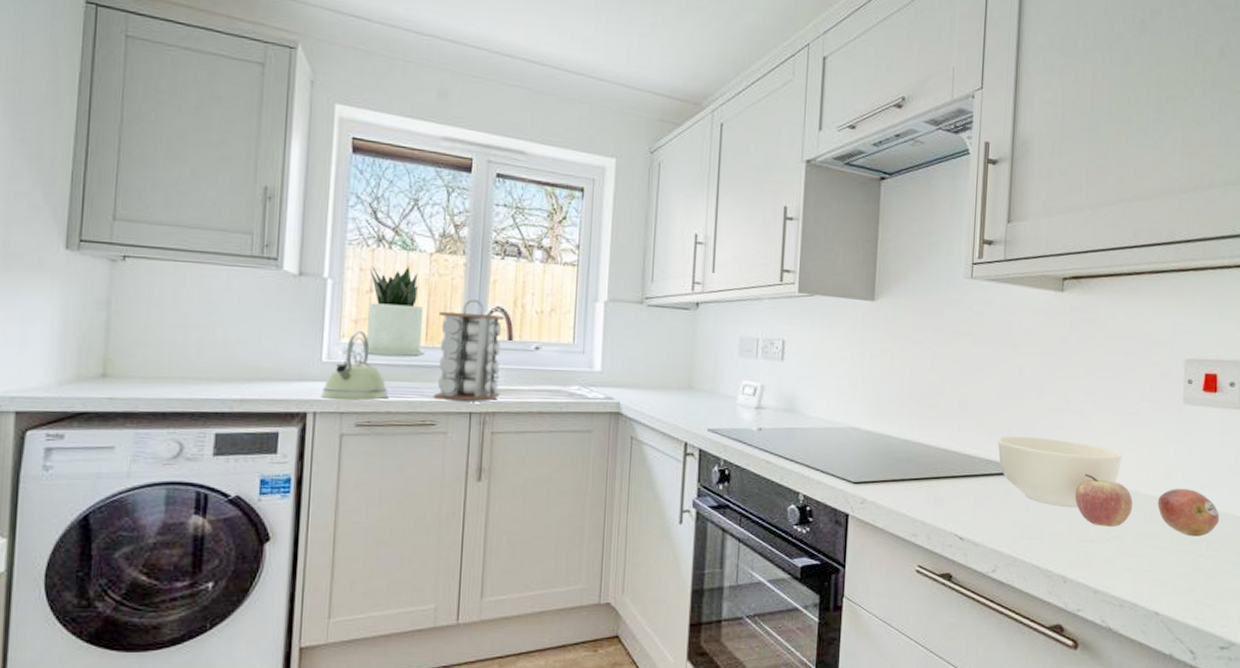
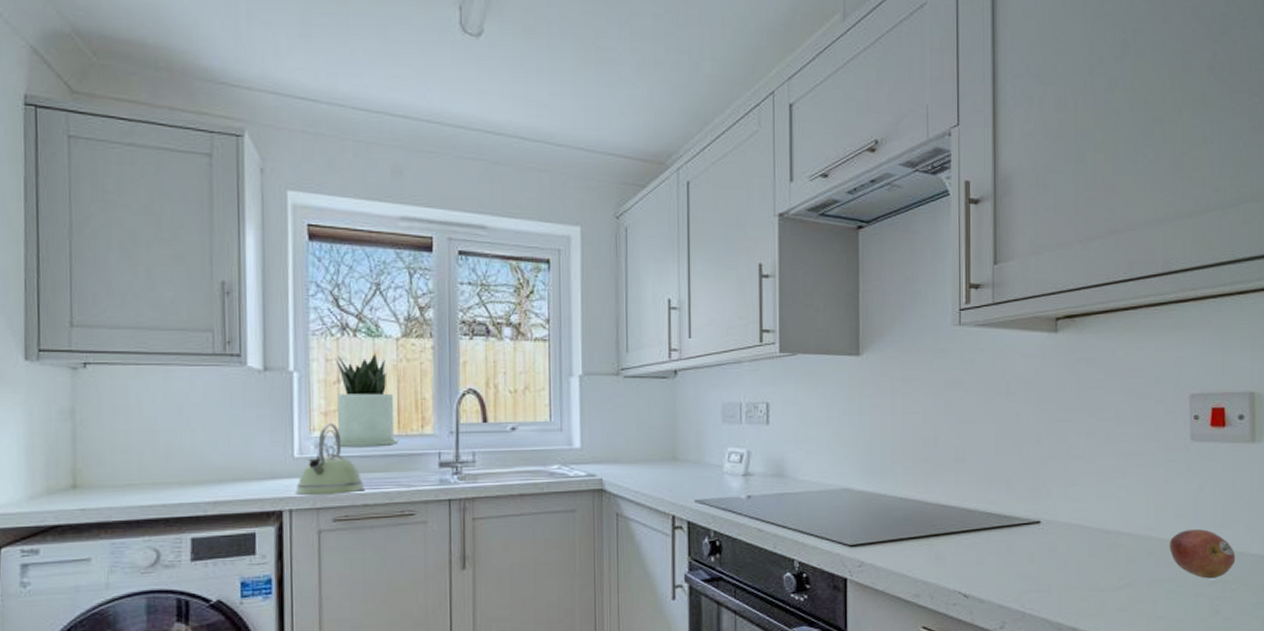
spice rack: present [433,298,504,403] -> none [410,382,478,490]
bowl: present [997,436,1123,508] -> none [997,486,1130,558]
fruit: present [1075,474,1133,527] -> none [1082,520,1144,574]

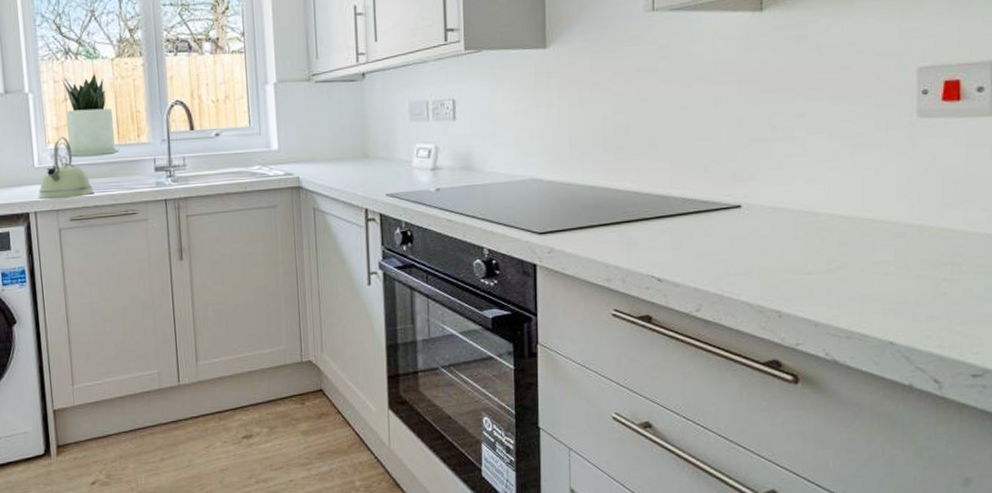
fruit: present [1169,529,1236,579] -> none [888,209,968,261]

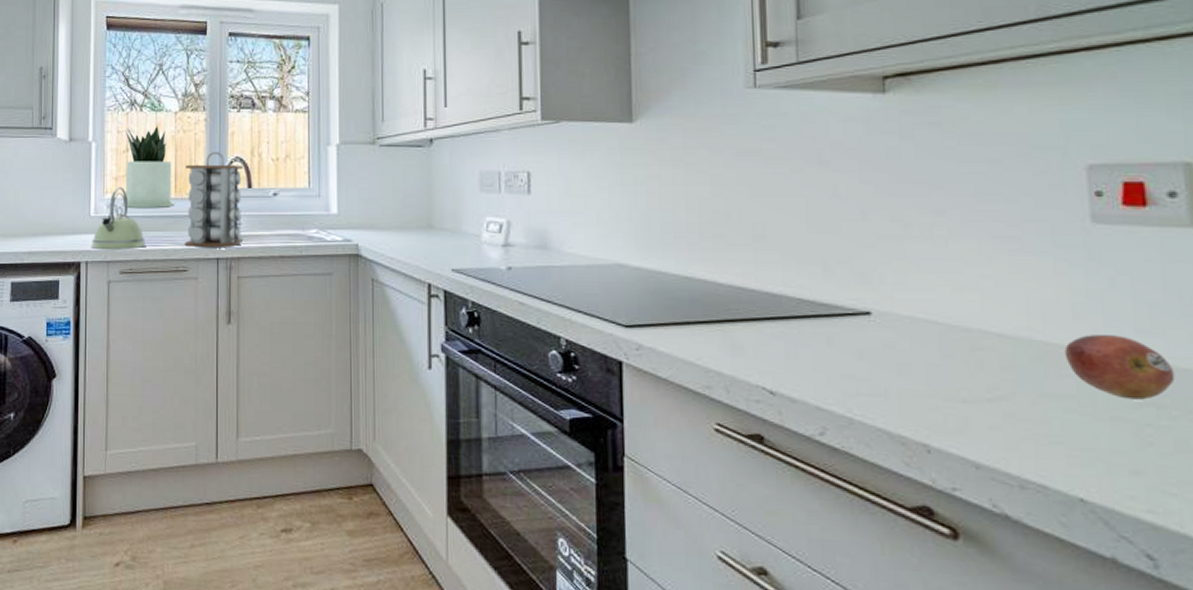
spice rack: none [126,95,189,191] -> present [184,150,243,248]
fruit: none [888,209,968,261] -> present [1064,335,1175,400]

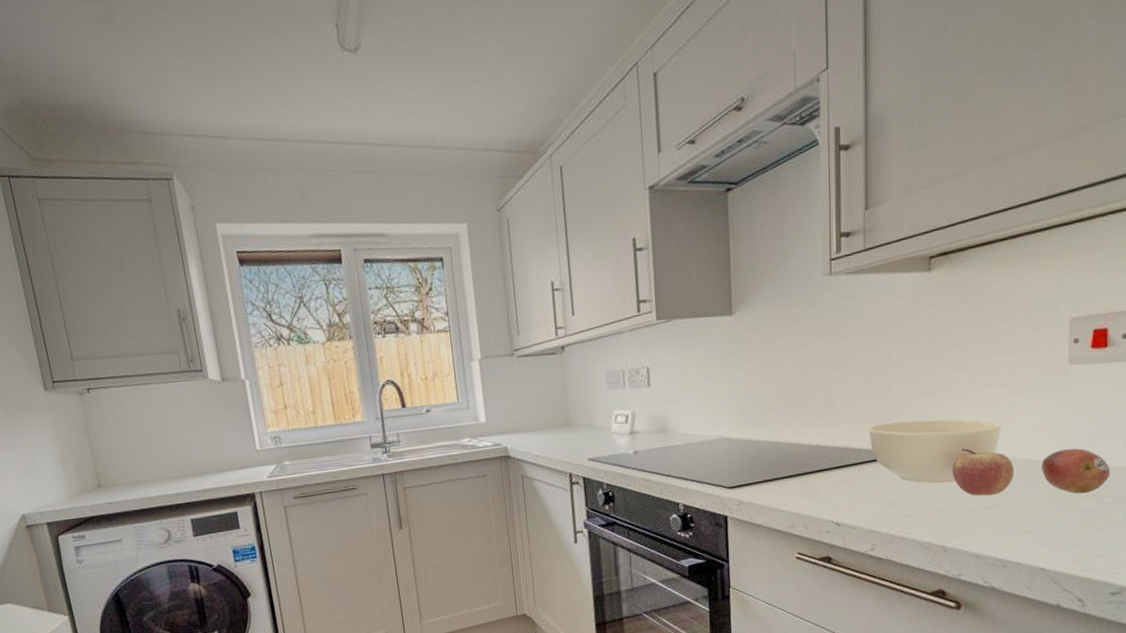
kettle: present [91,186,146,250] -> none [262,419,315,481]
planter: present [121,126,176,209] -> none [276,358,337,439]
spice rack: present [184,150,243,248] -> none [340,376,404,468]
bowl: none [810,270,1001,359] -> present [868,419,1002,484]
fruit: none [931,315,1025,384] -> present [952,448,1015,496]

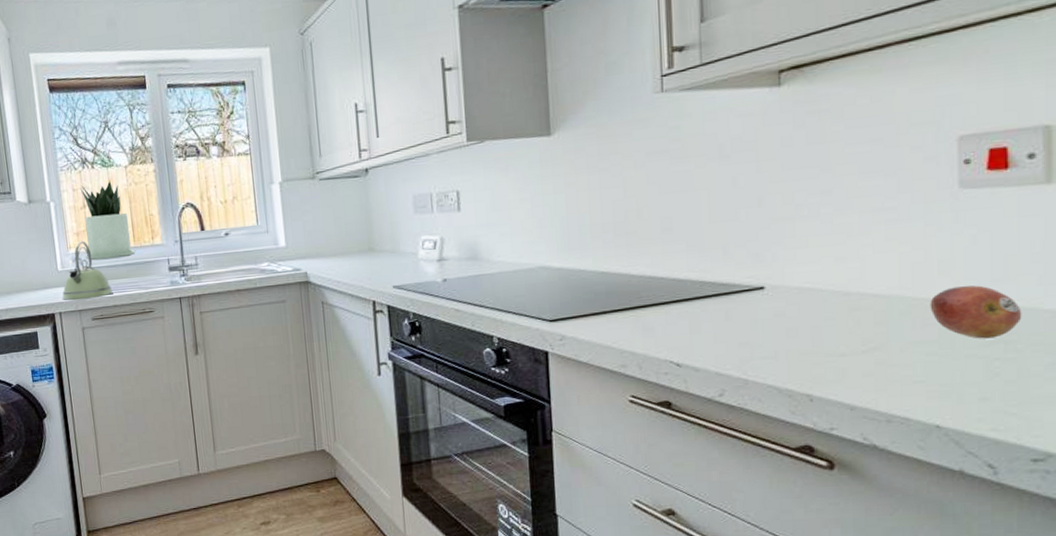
kettle: none [262,419,315,481] -> present [62,241,113,301]
planter: none [276,358,337,439] -> present [80,181,136,261]
bowl: present [868,419,1002,484] -> none [712,249,877,323]
fruit: present [952,448,1015,496] -> none [816,283,896,338]

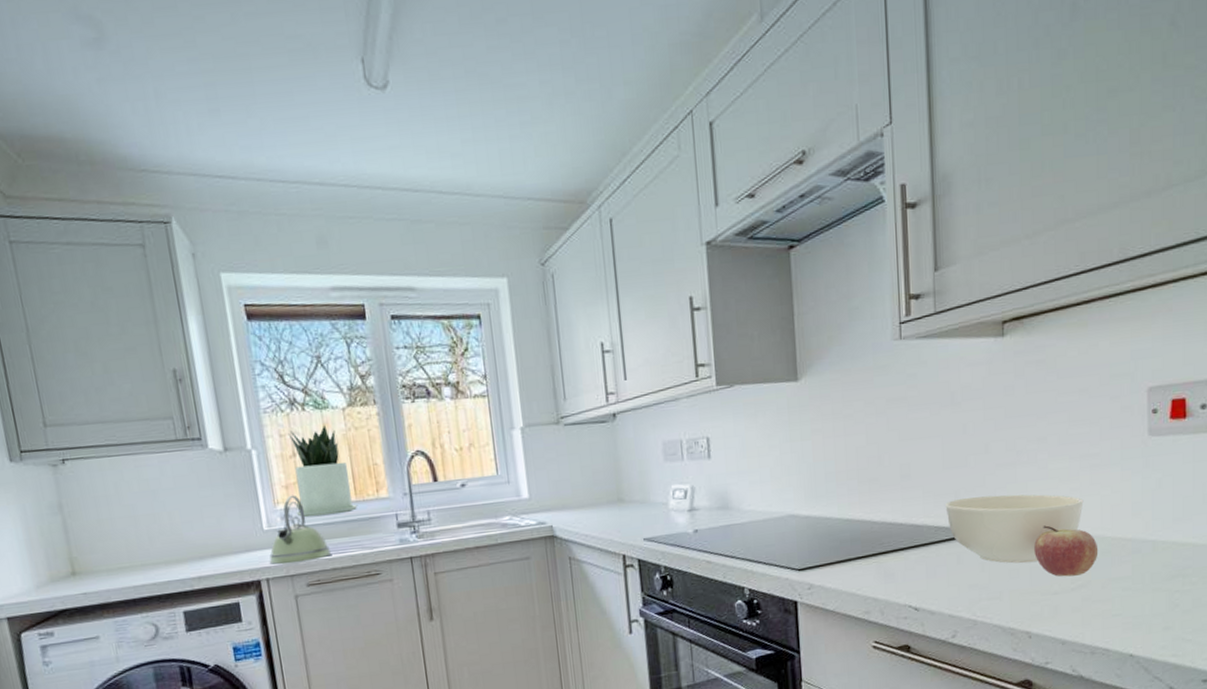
bowl: none [712,249,877,323] -> present [945,494,1084,564]
fruit: none [816,283,896,338] -> present [1034,525,1099,577]
fruit: present [930,285,1022,340] -> none [1125,525,1196,574]

